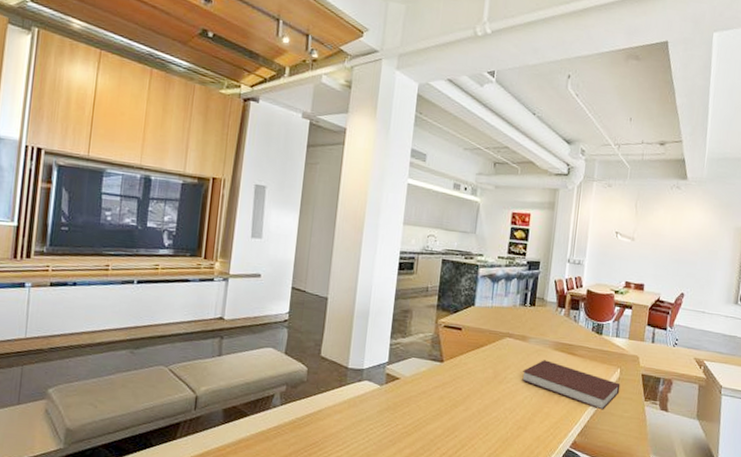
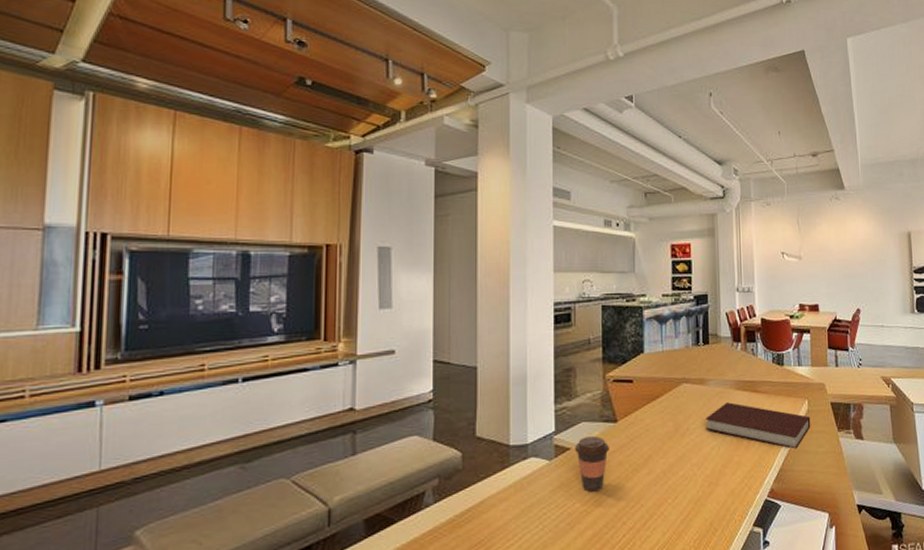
coffee cup: none [402,371,434,418] -> present [574,436,609,492]

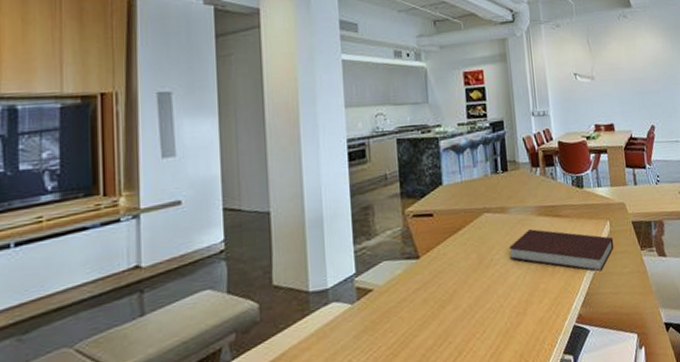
coffee cup: present [574,436,609,492] -> none [376,275,413,334]

